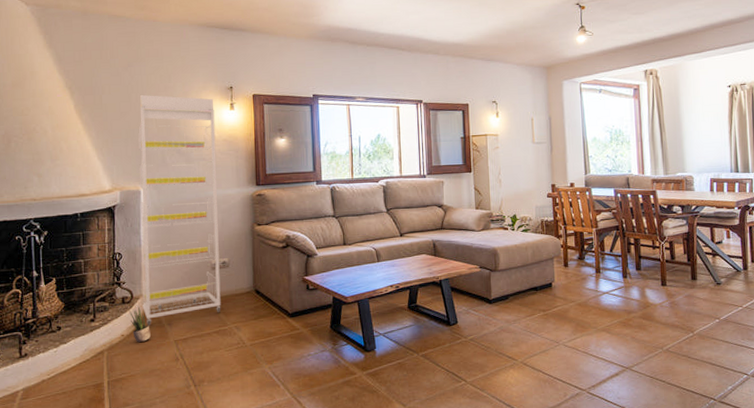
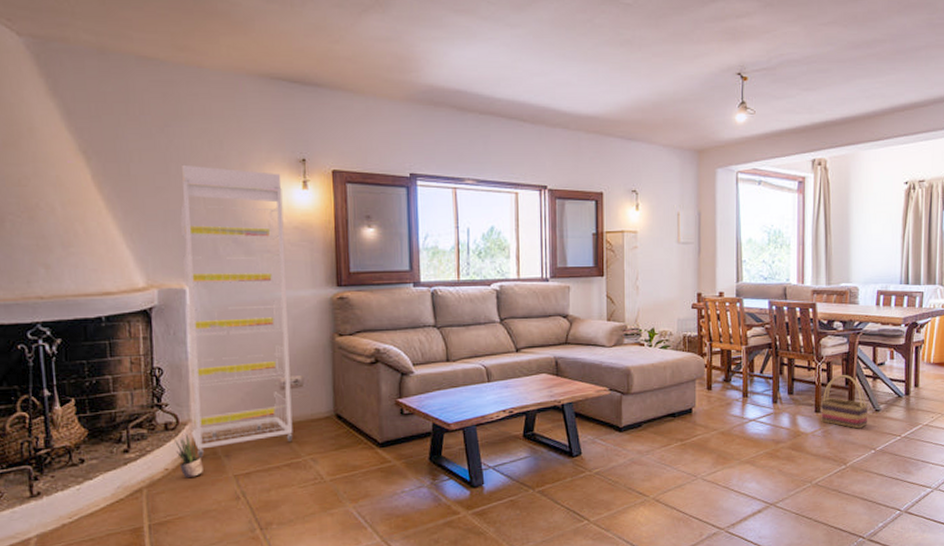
basket: none [667,252,710,300] -> present [821,374,869,429]

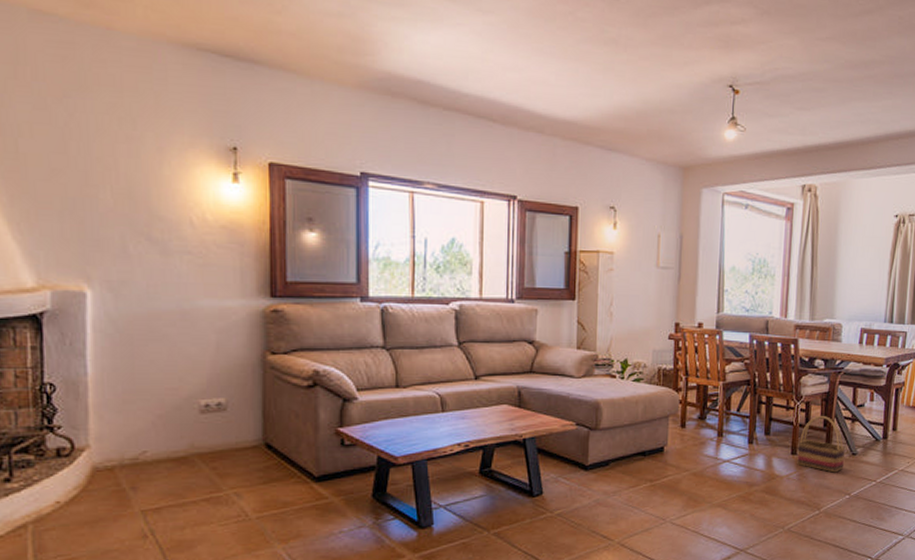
potted plant: present [175,433,203,479] -> none [69,461,103,513]
shelving unit: present [180,164,293,458] -> none [81,144,214,489]

